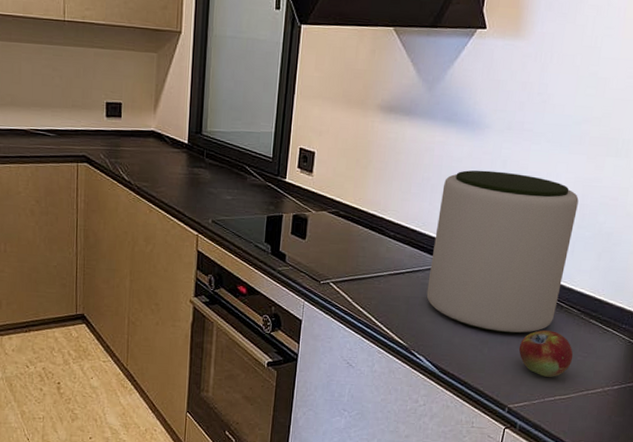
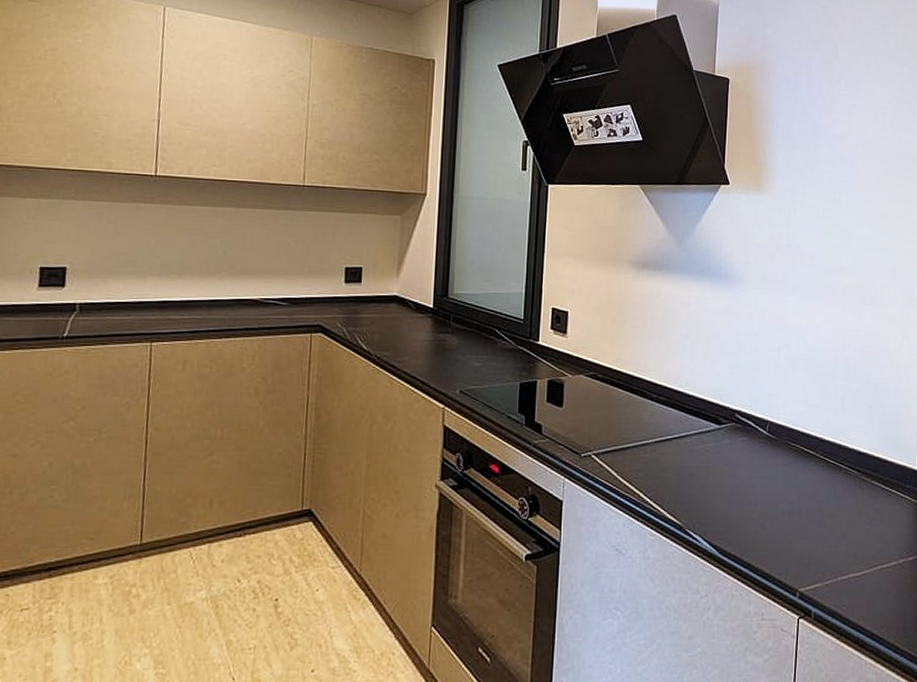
plant pot: present [426,170,579,334] -> none [697,324,841,503]
fruit: present [518,329,574,377] -> none [802,495,861,551]

